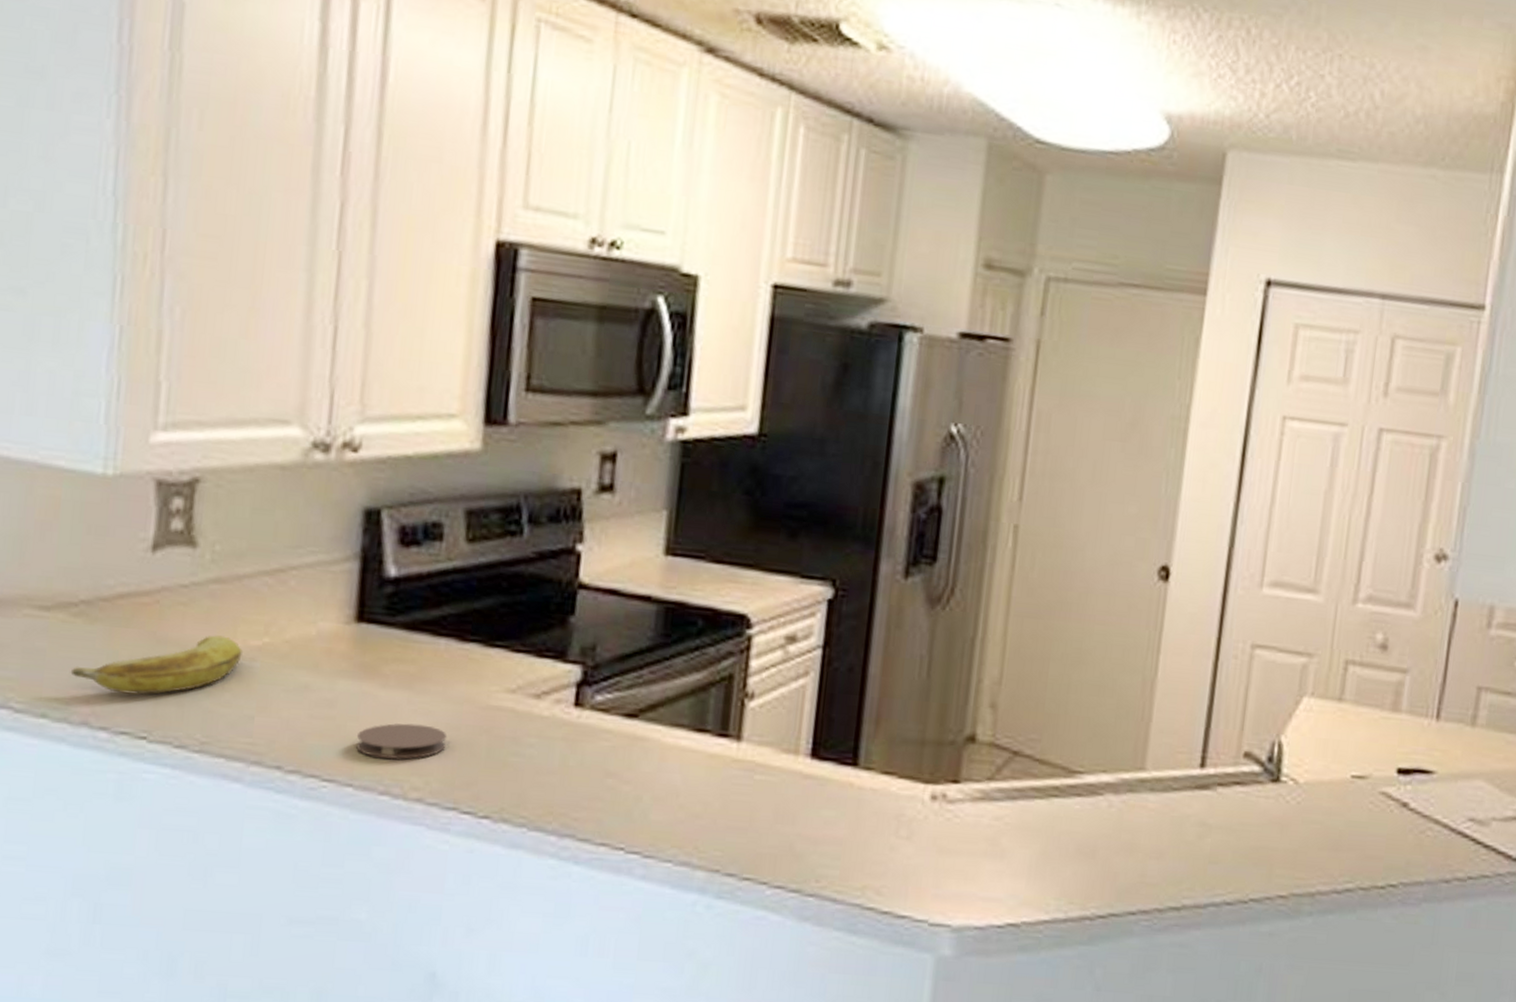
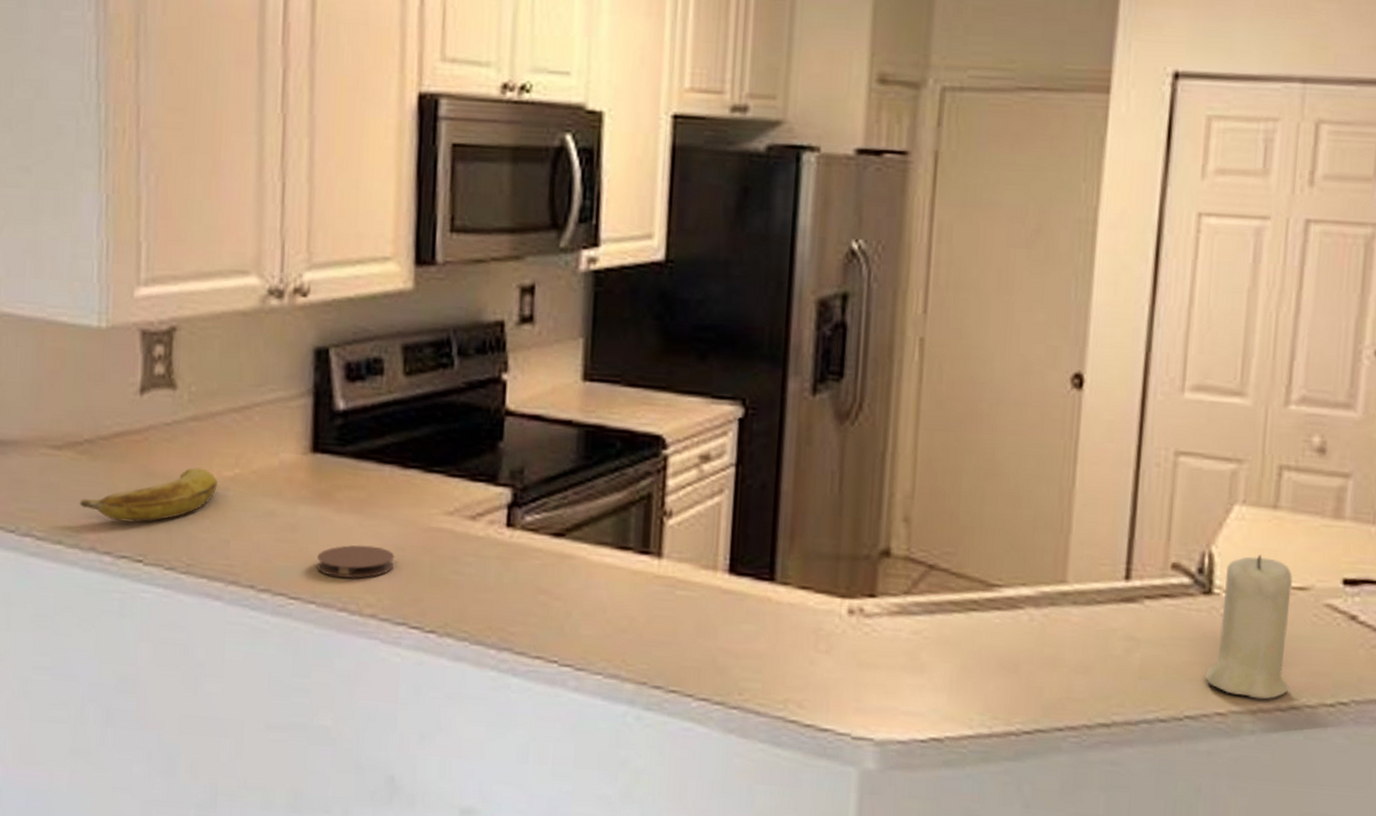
candle: none [1270,744,1354,883] -> present [1205,554,1294,700]

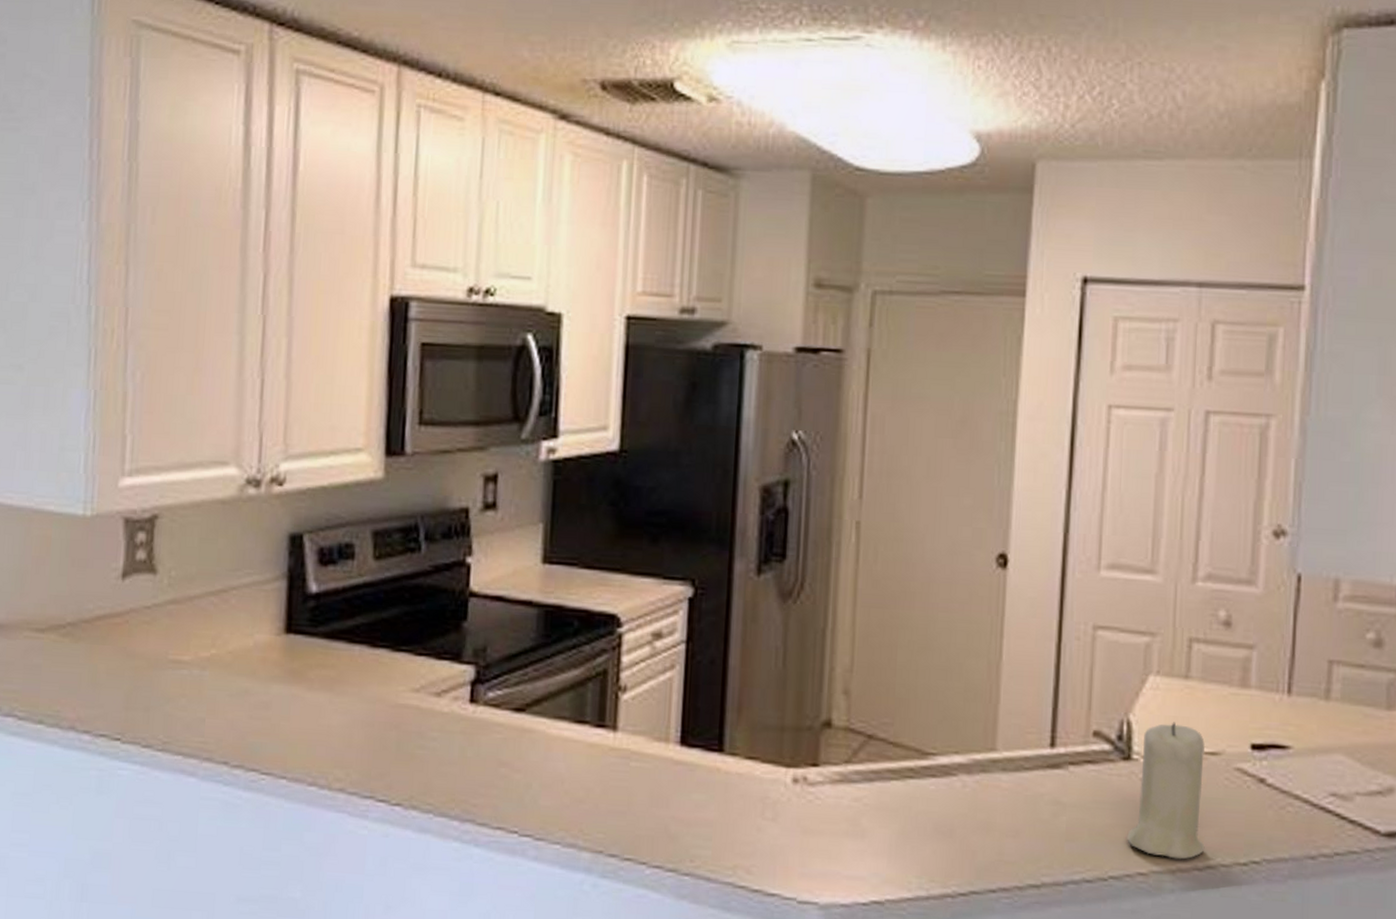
banana: present [79,468,218,523] -> none [60,649,195,702]
coaster: present [317,545,395,579] -> none [288,721,363,754]

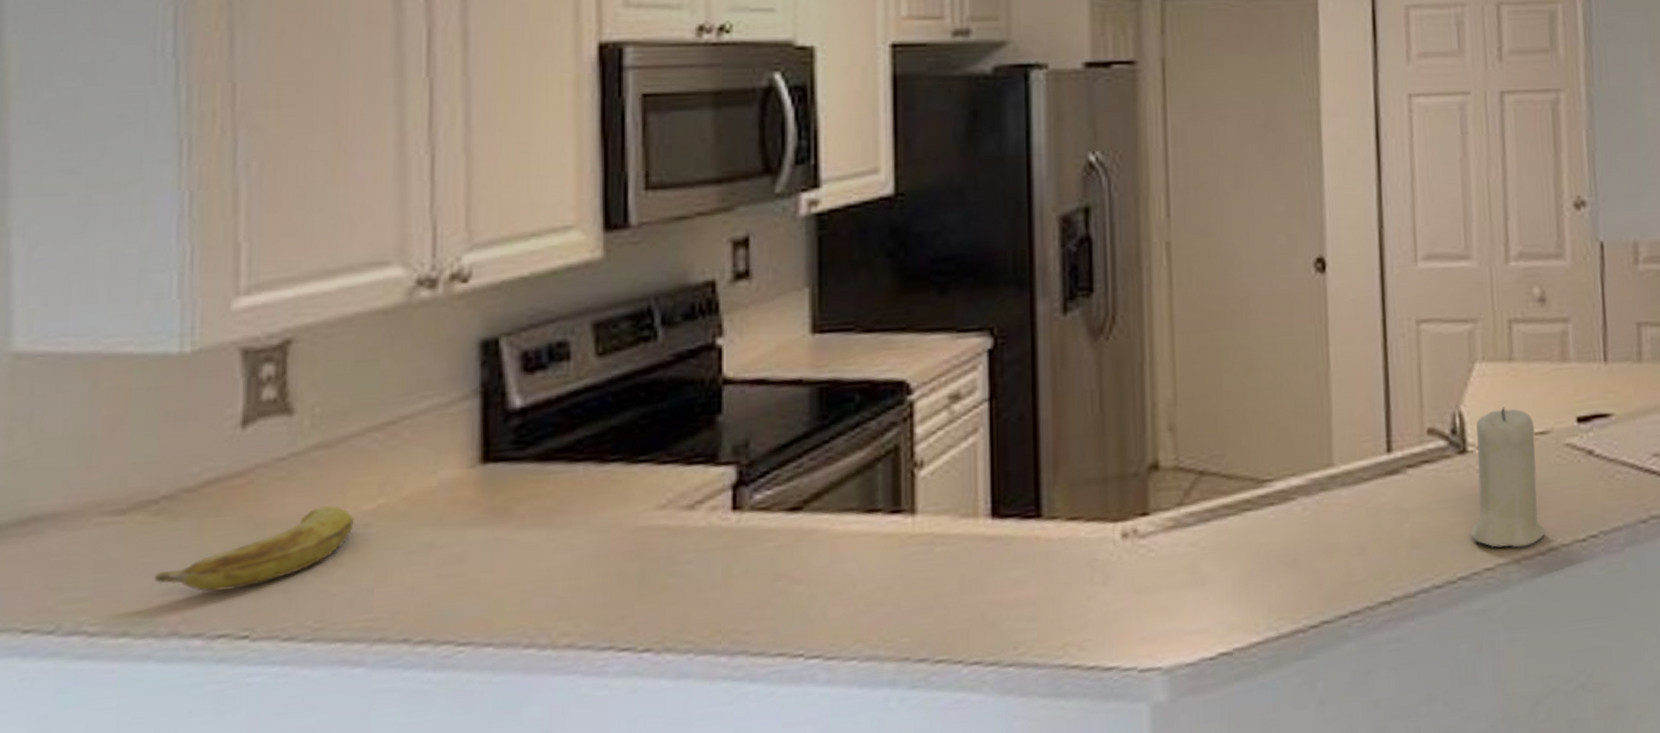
banana: none [60,649,195,702] -> present [153,506,354,592]

